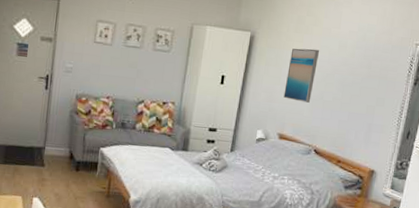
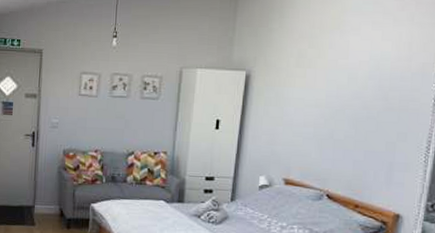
wall art: present [283,48,320,103] -> none [287,84,326,143]

